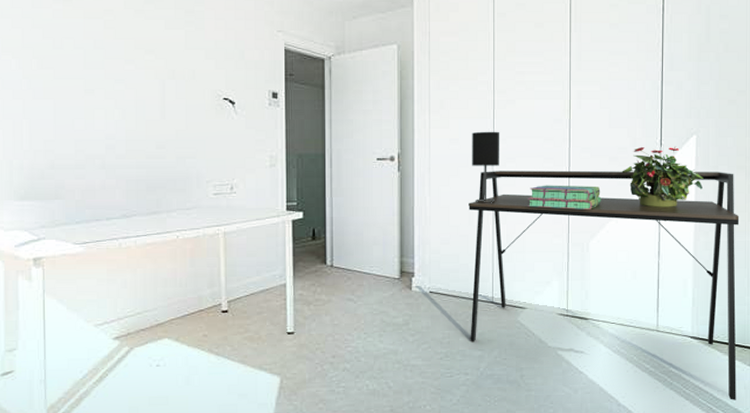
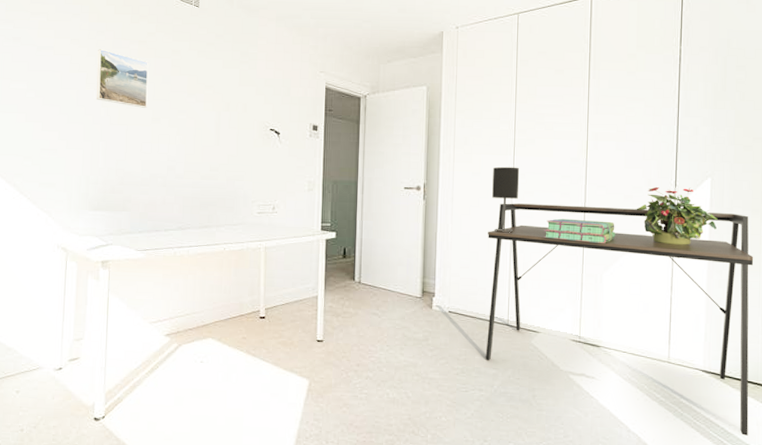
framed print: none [14,10,78,78] -> present [96,49,149,108]

